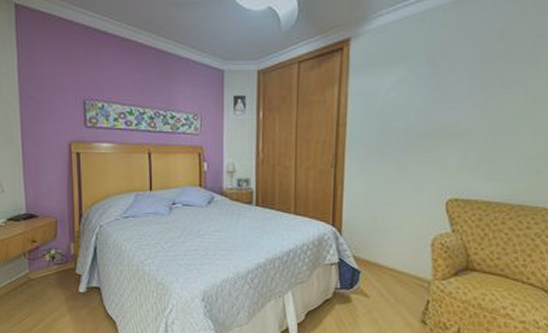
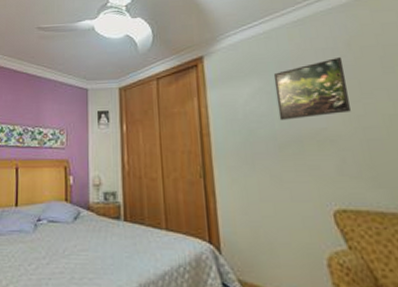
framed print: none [416,46,492,112] -> present [273,56,351,120]

